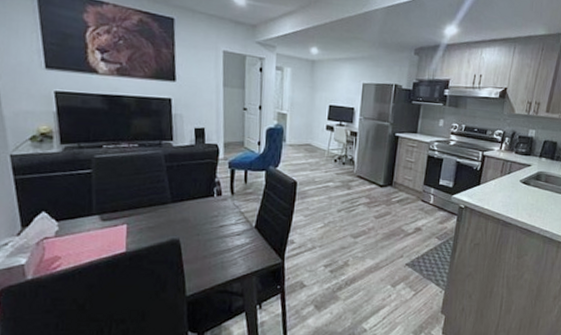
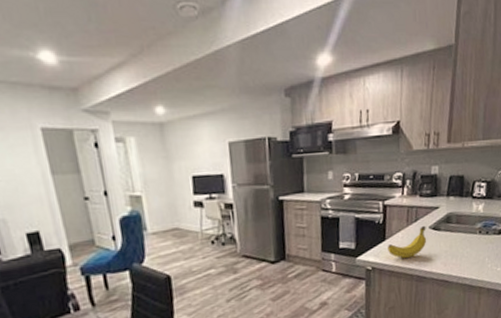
fruit: none [481,178,517,204] -> present [388,225,427,259]

